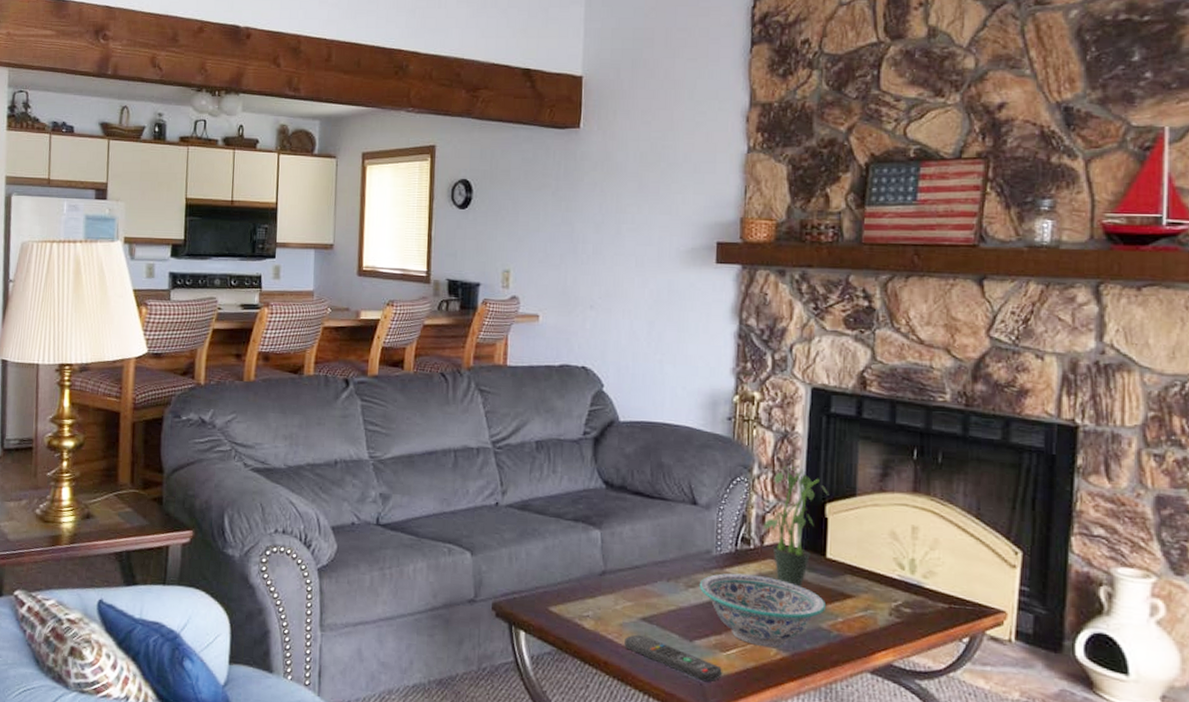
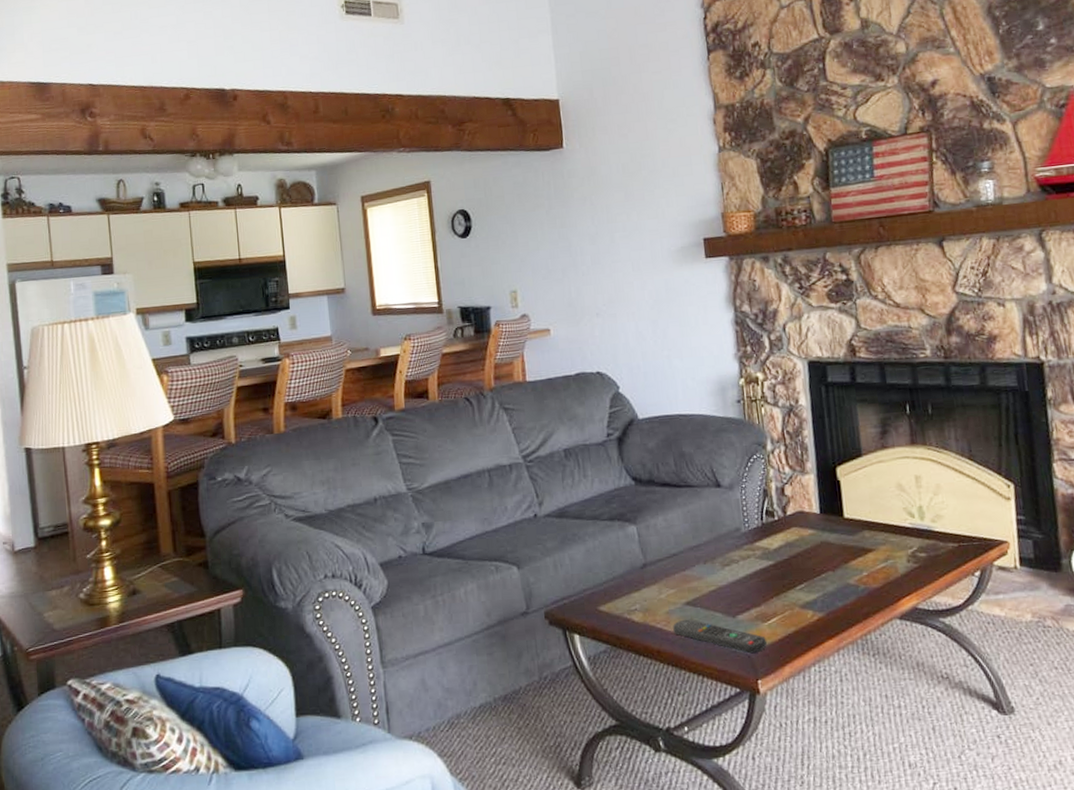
decorative bowl: present [699,573,827,647] -> none [733,544,851,611]
potted plant: present [764,466,830,587] -> none [784,437,838,549]

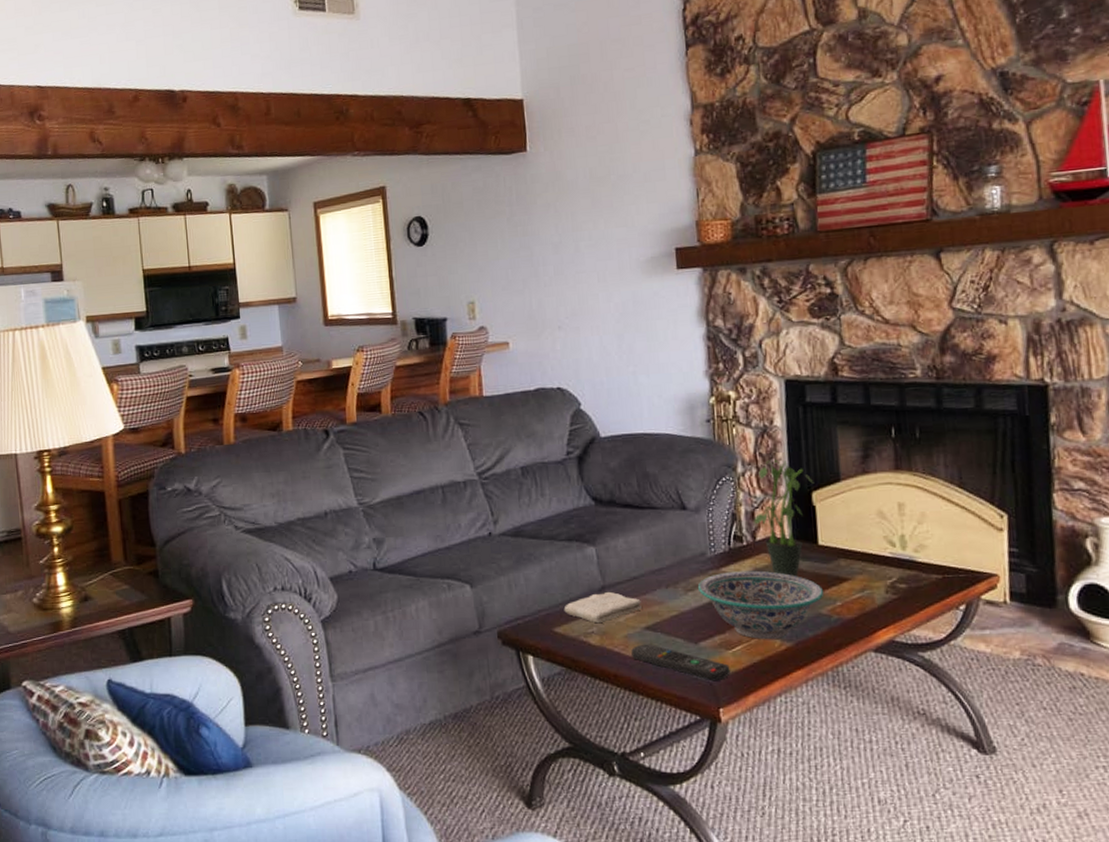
washcloth: none [607,568,682,601] -> present [563,591,642,624]
decorative bowl: none [733,544,851,611] -> present [697,570,824,639]
potted plant: none [784,437,838,549] -> present [754,460,815,577]

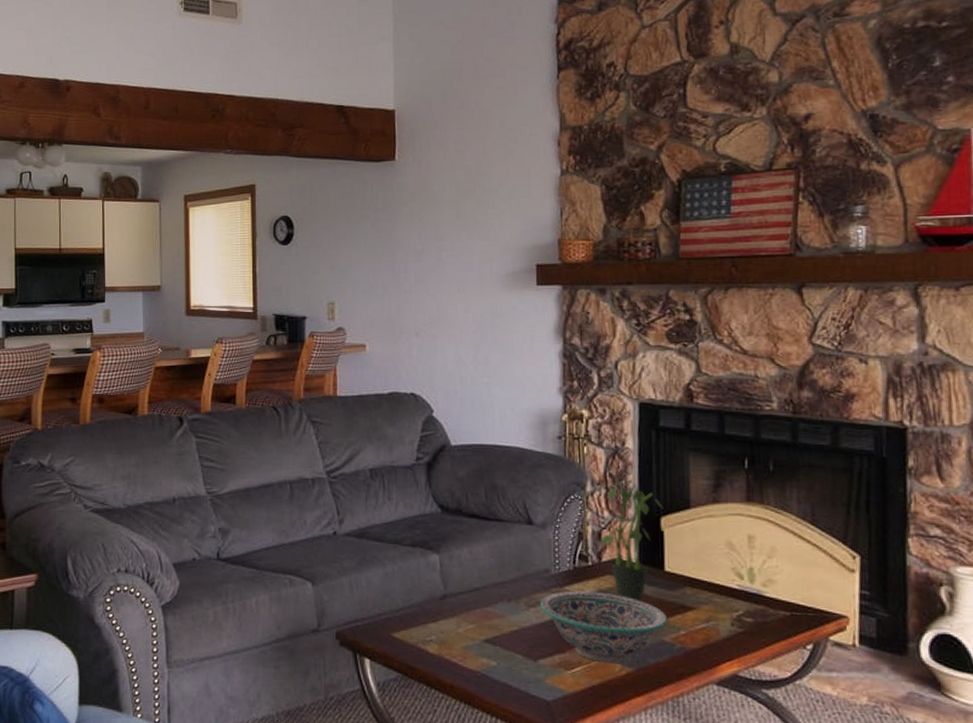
washcloth: present [563,591,642,624] -> none [403,600,482,632]
remote control: present [631,644,730,681] -> none [469,656,568,701]

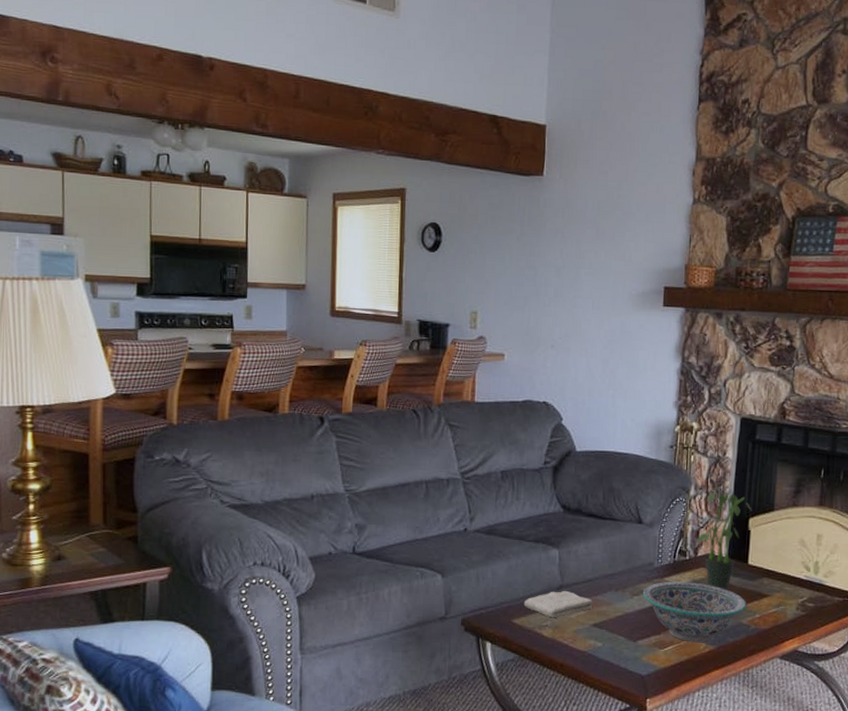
washcloth: none [403,600,482,632] -> present [523,590,592,618]

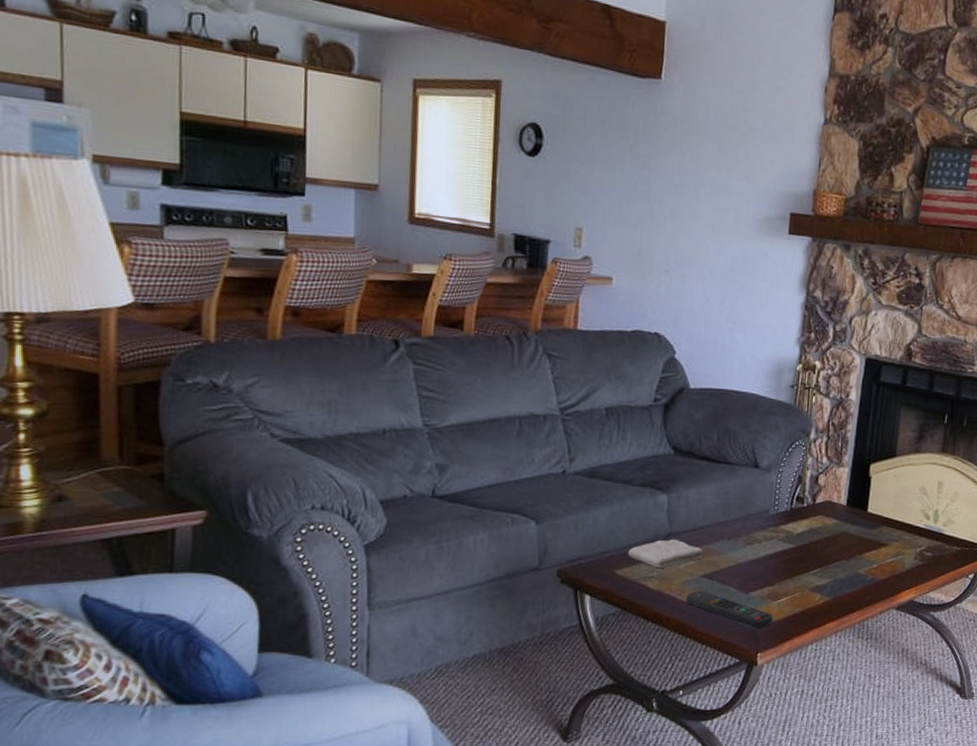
remote control: none [578,639,660,675] -> present [686,590,773,629]
decorative bowl: present [642,581,747,642] -> none [756,529,865,593]
potted plant: present [698,487,753,590] -> none [817,430,874,539]

